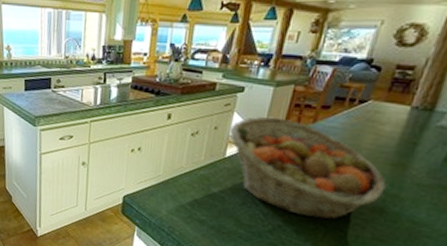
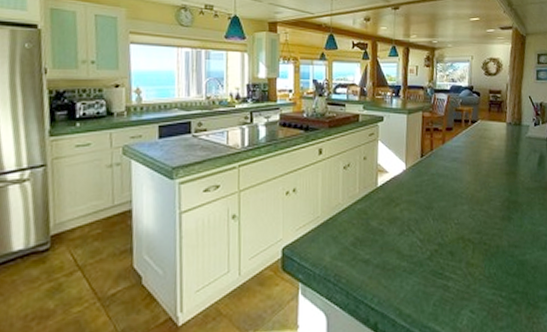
fruit basket: present [229,116,386,220] -> none [377,142,507,236]

